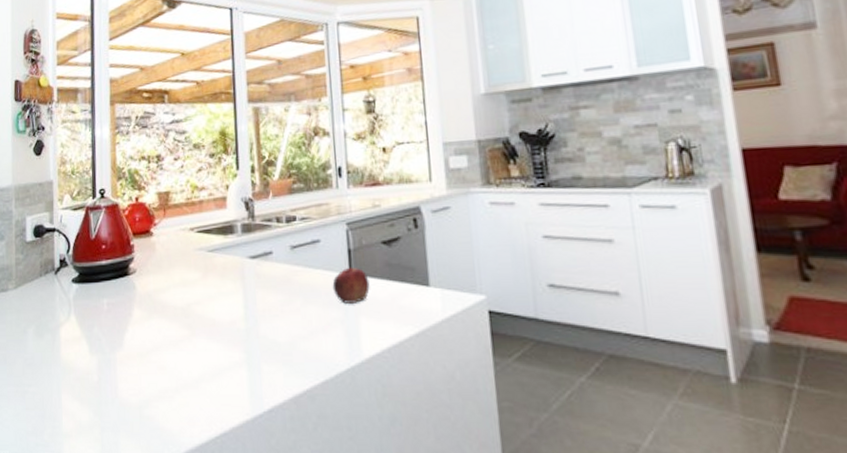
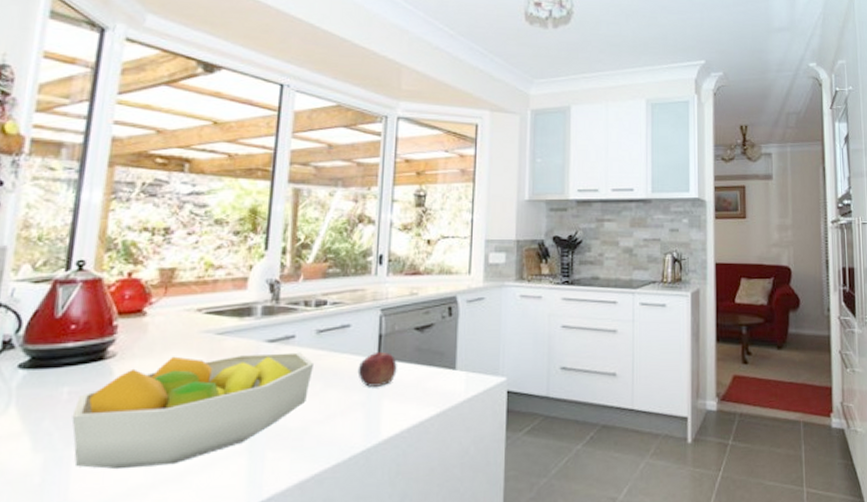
fruit bowl: none [112,268,293,373] -> present [71,352,315,470]

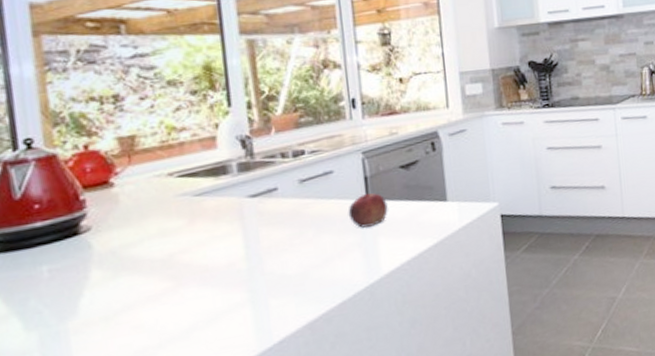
fruit bowl: present [71,352,315,470] -> none [58,203,303,339]

